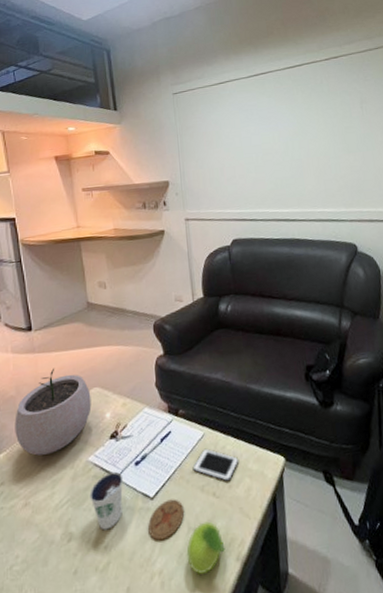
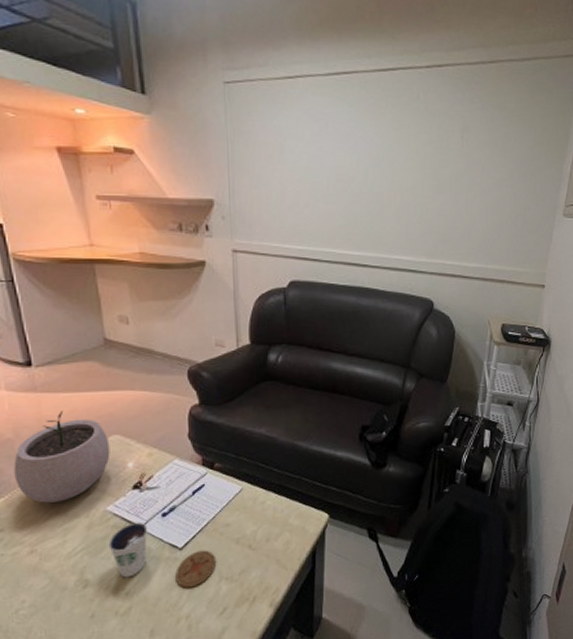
fruit: present [186,521,225,574] -> none [217,571,259,618]
cell phone: present [192,448,240,482] -> none [227,502,280,536]

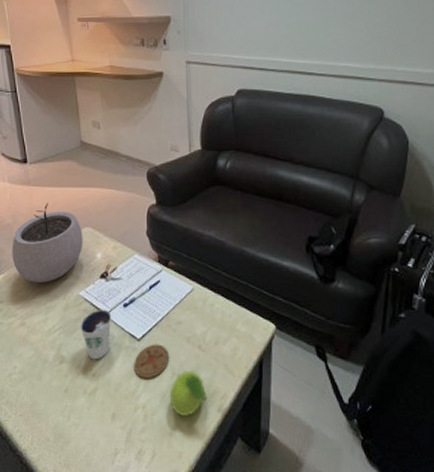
fruit: none [217,571,259,618] -> present [169,370,207,416]

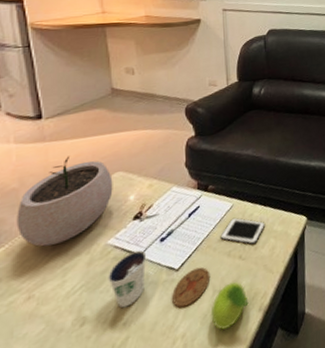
cell phone: none [180,302,228,338] -> present [220,217,266,245]

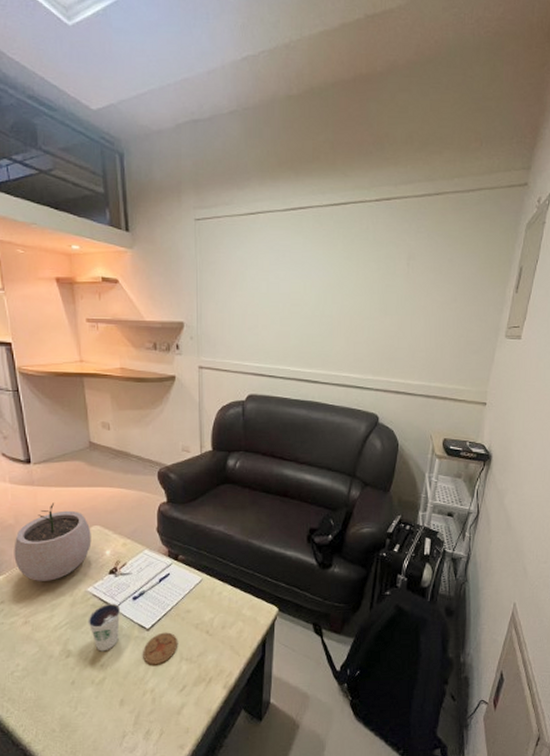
fruit: present [211,281,249,330] -> none [177,654,214,695]
cell phone: present [220,217,266,245] -> none [189,592,234,623]

